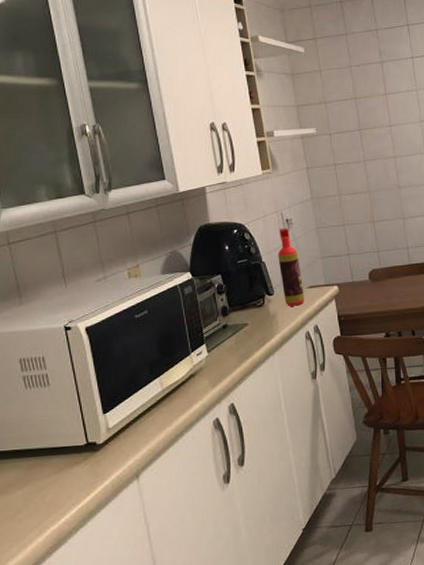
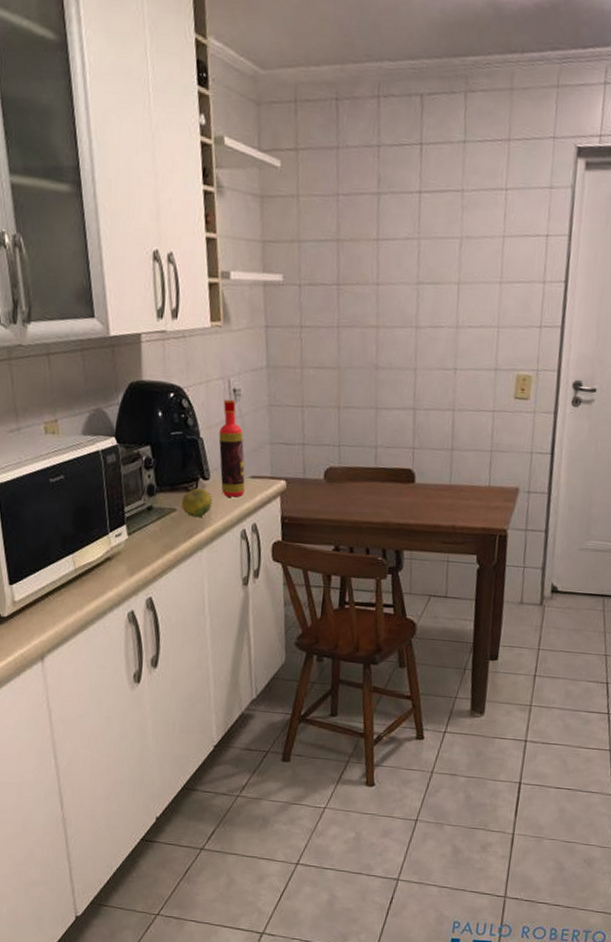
fruit: none [252,303,278,328] -> present [182,487,213,518]

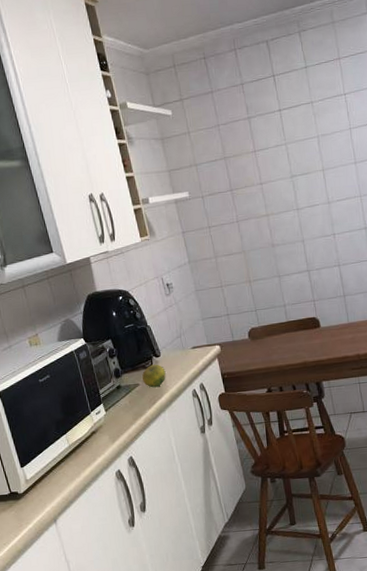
bottle: present [218,399,245,498] -> none [160,292,189,367]

